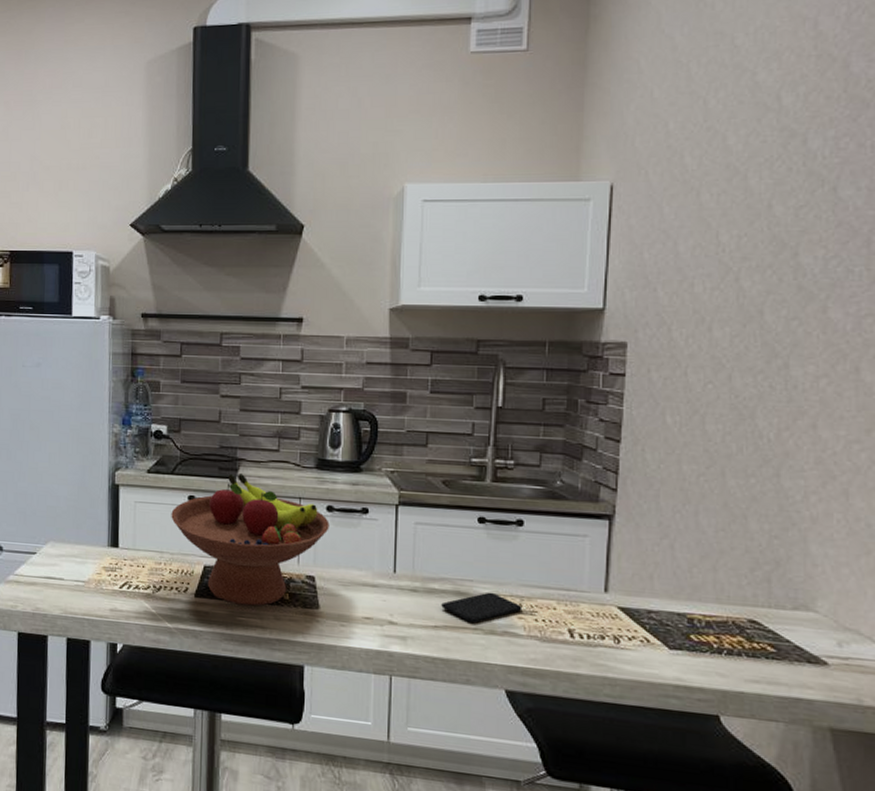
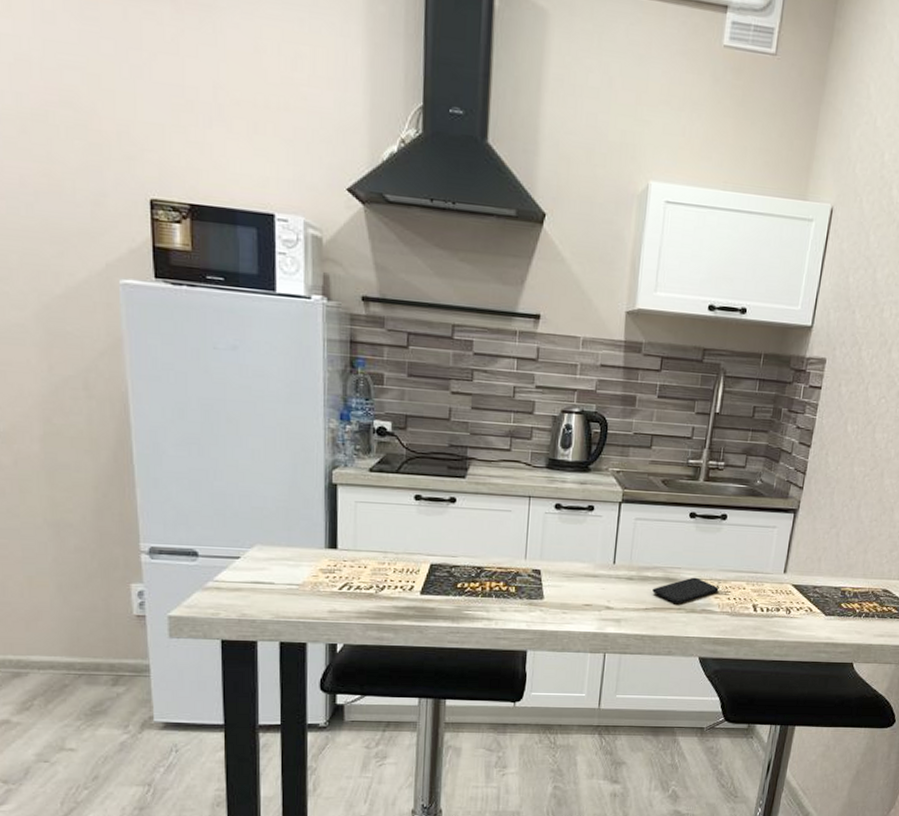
fruit bowl: present [171,472,330,607] -> none [396,472,557,600]

